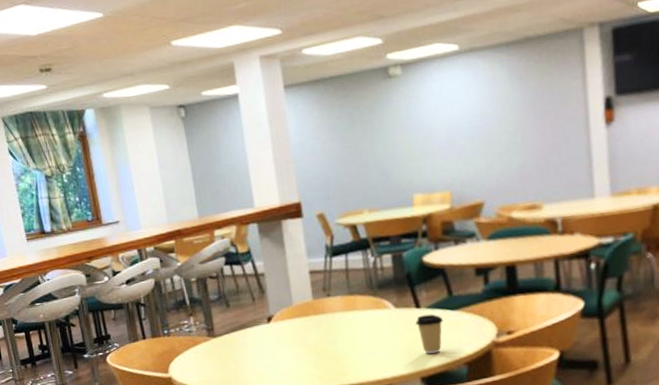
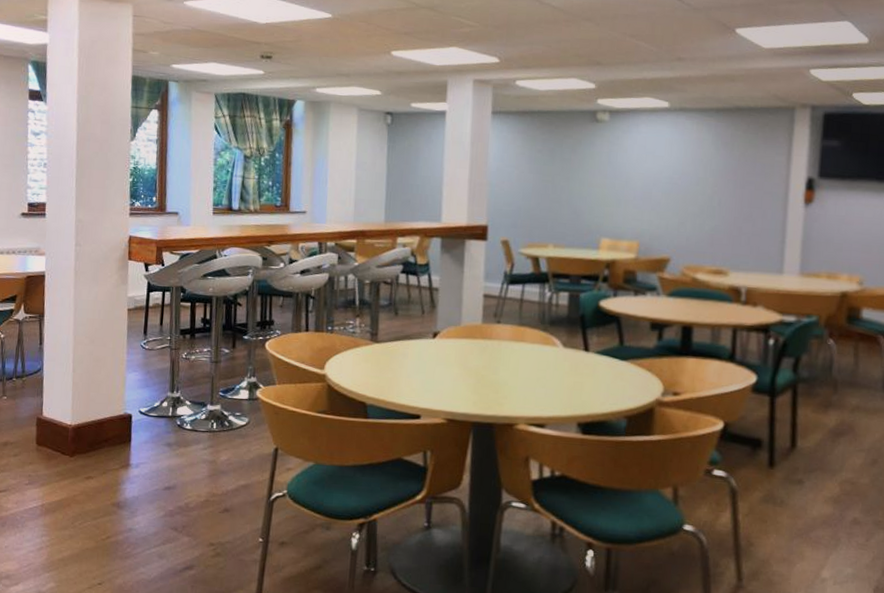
coffee cup: present [416,314,444,354] -> none [581,359,611,401]

